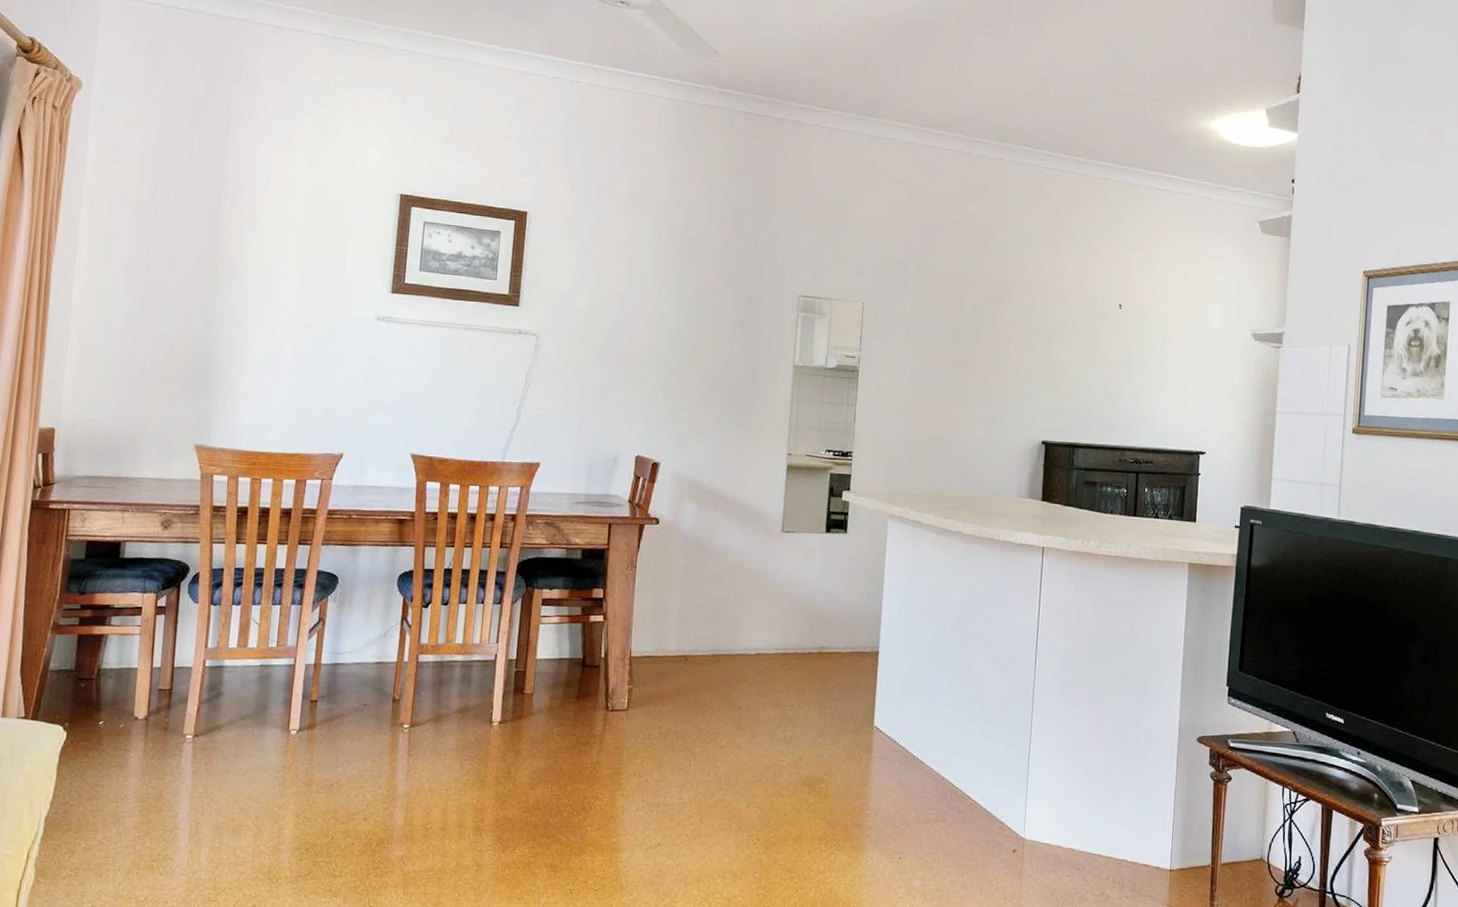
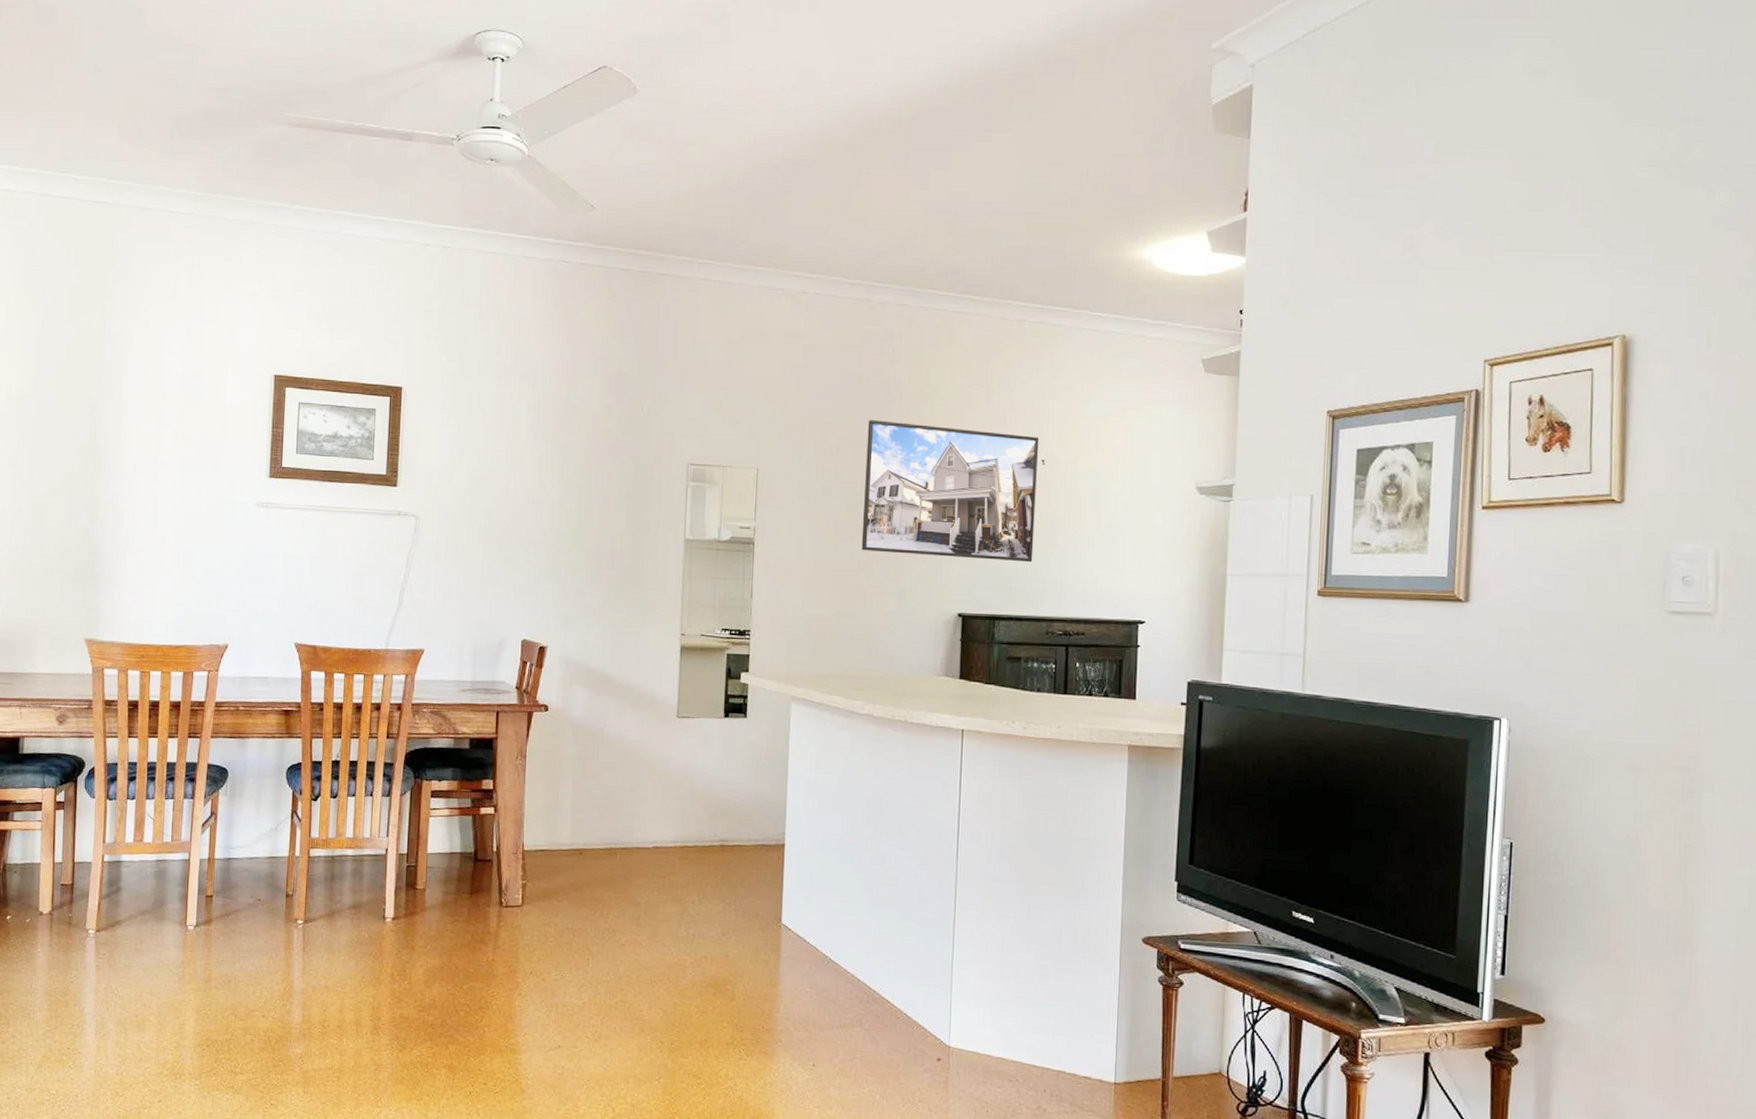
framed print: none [956,261,1118,397] -> present [861,419,1040,563]

